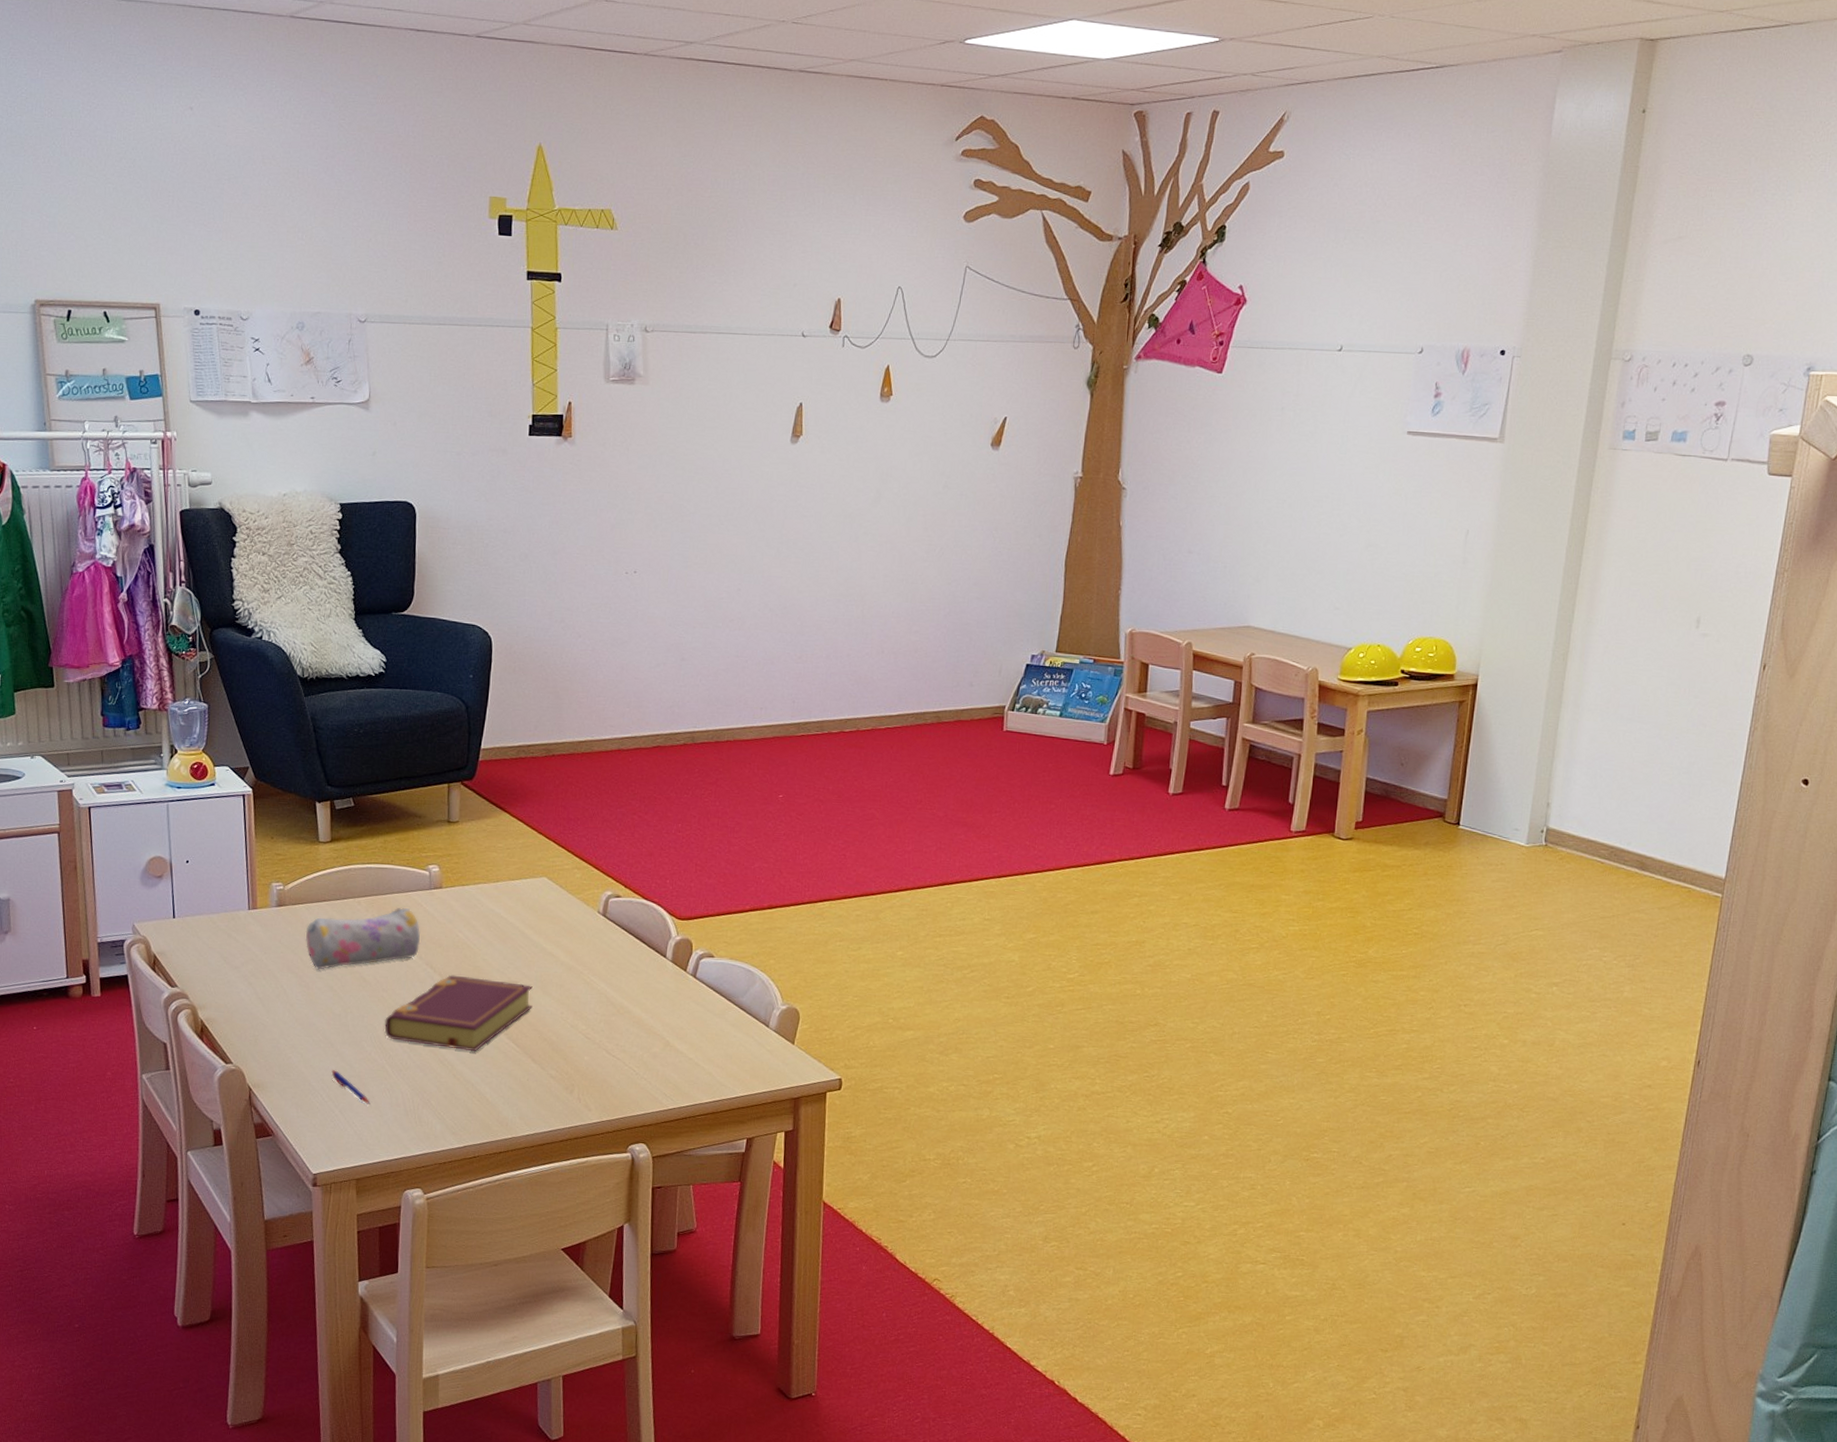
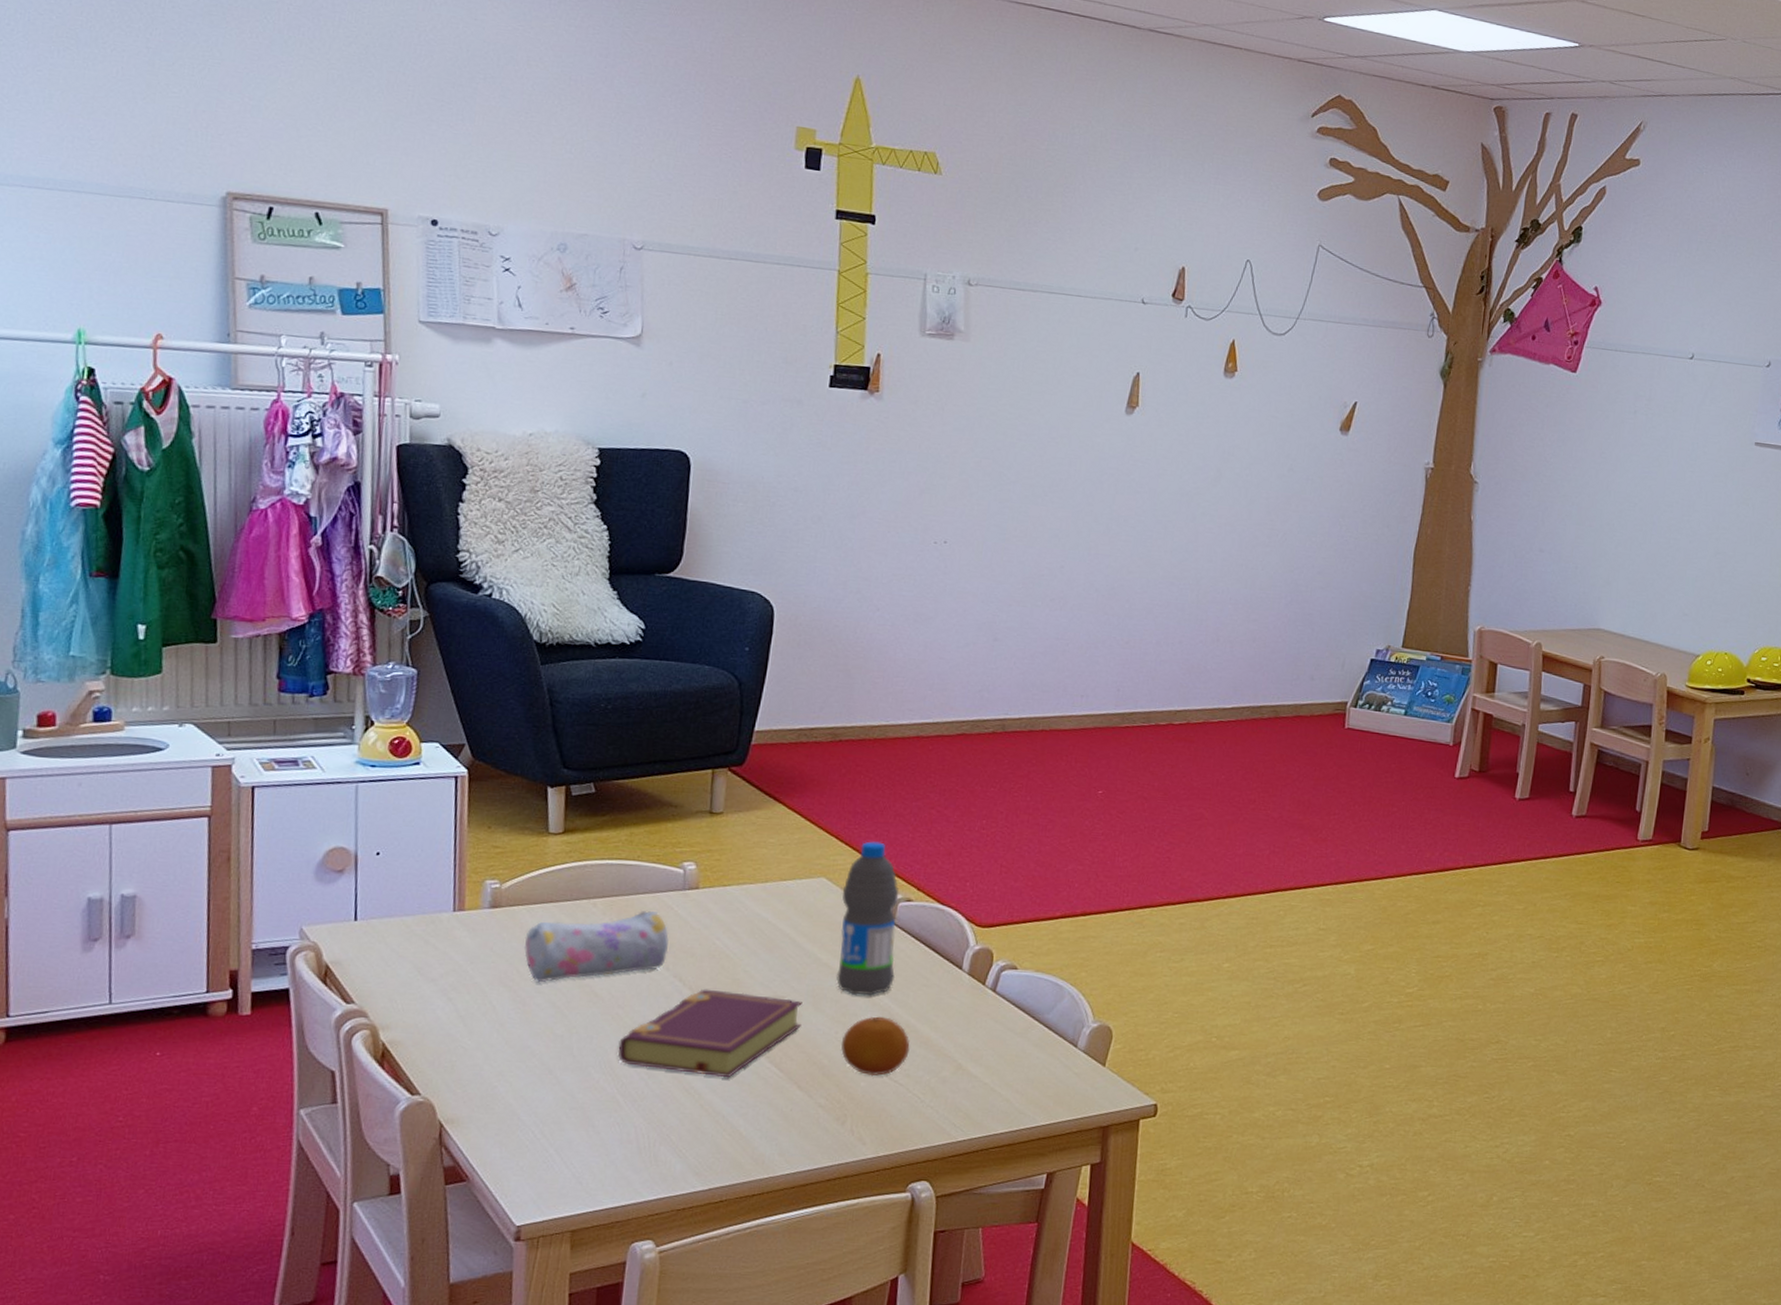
pen: present [331,1070,370,1105] -> none [547,1101,595,1143]
water bottle: none [560,844,610,981] -> present [836,841,899,996]
fruit: none [566,999,625,1052] -> present [841,1016,910,1076]

